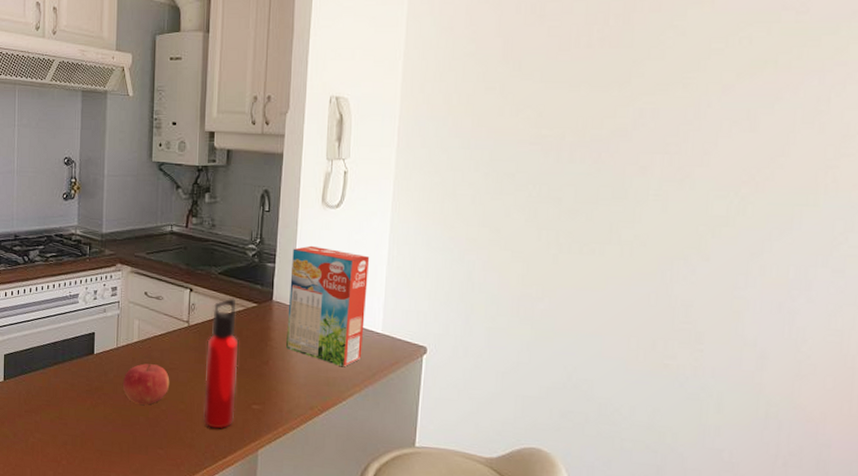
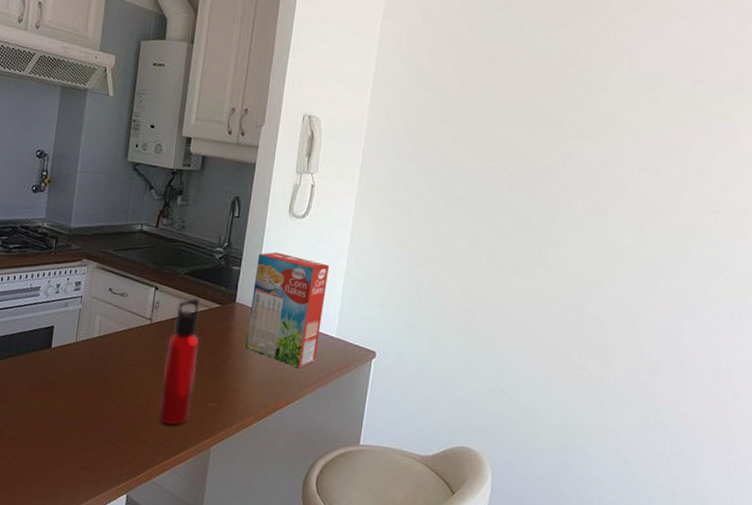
fruit: present [122,363,170,405] -> none [78,359,128,400]

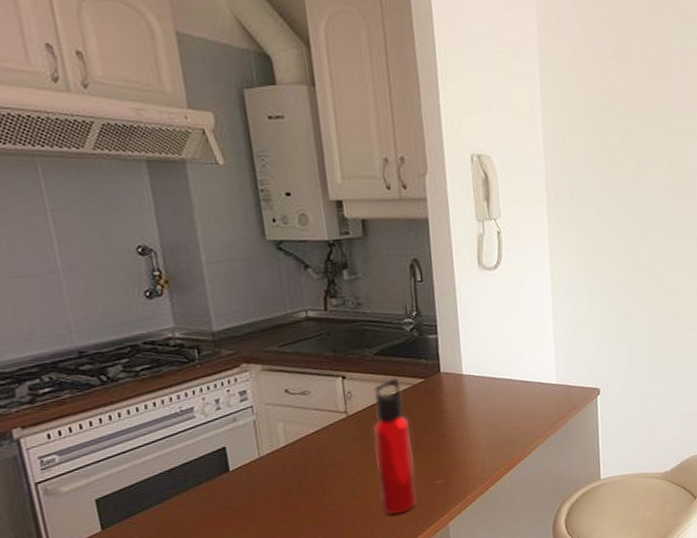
cereal box: present [245,252,330,369] -> none [454,310,541,424]

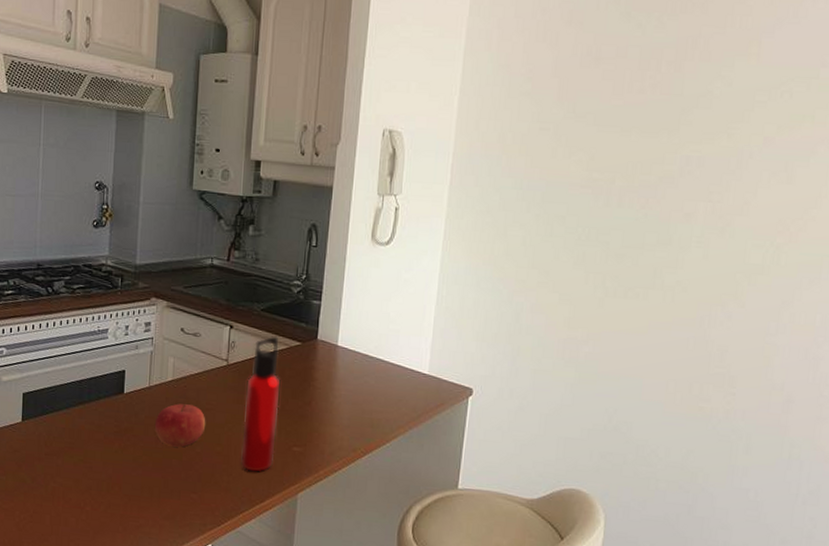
fruit: none [274,465,336,513] -> present [154,404,206,447]

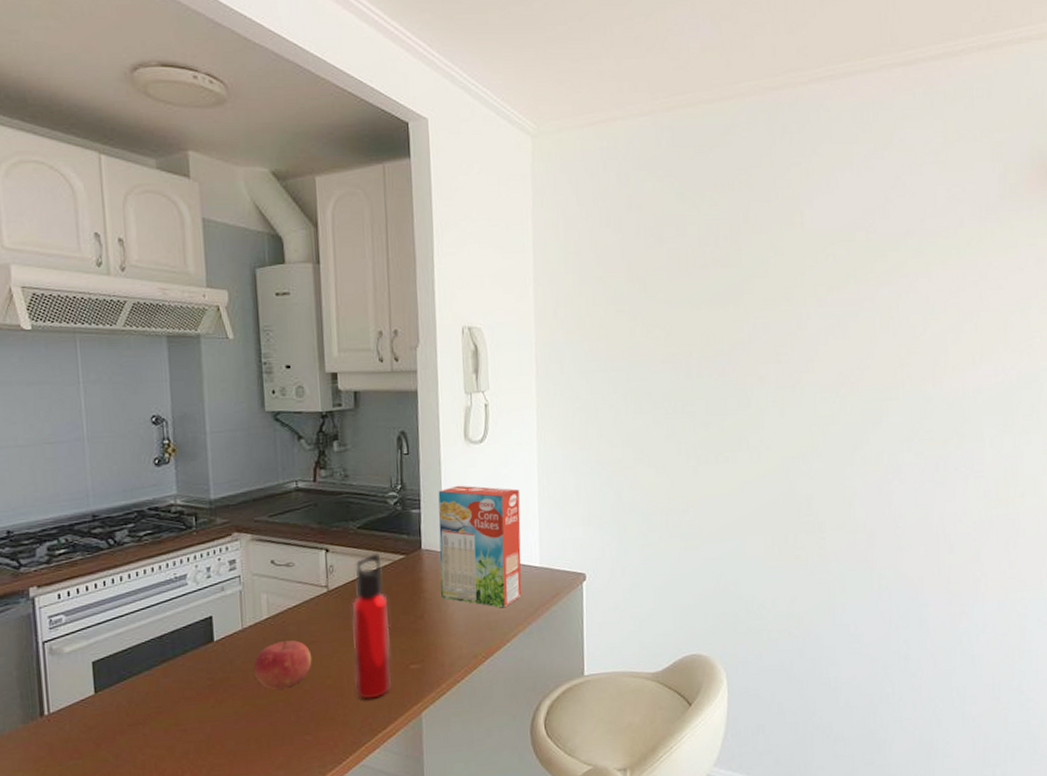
cereal box: none [330,283,419,409] -> present [438,485,522,608]

